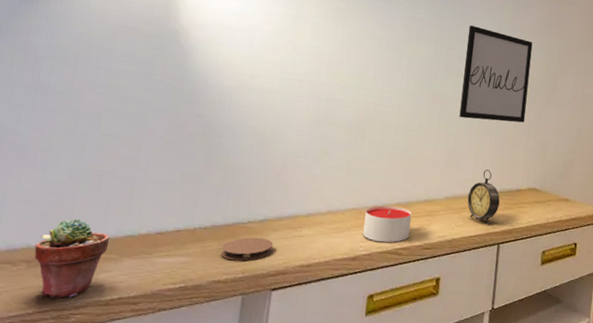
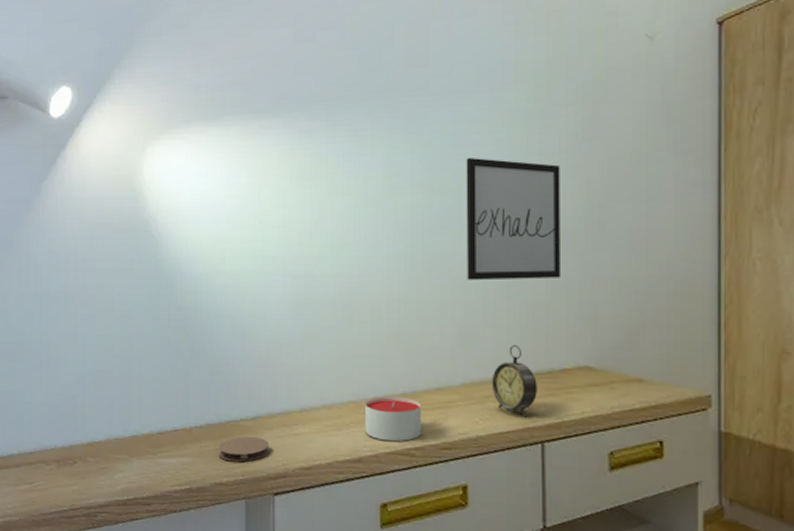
potted succulent: present [34,218,109,298] -> none [61,419,118,497]

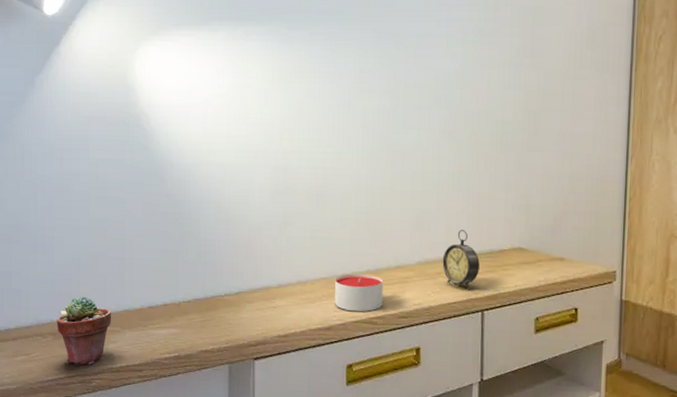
potted succulent: none [61,419,118,497] -> present [57,296,111,366]
coaster: present [218,436,270,463] -> none [204,309,251,332]
wall art: present [466,157,562,281] -> none [424,67,504,175]

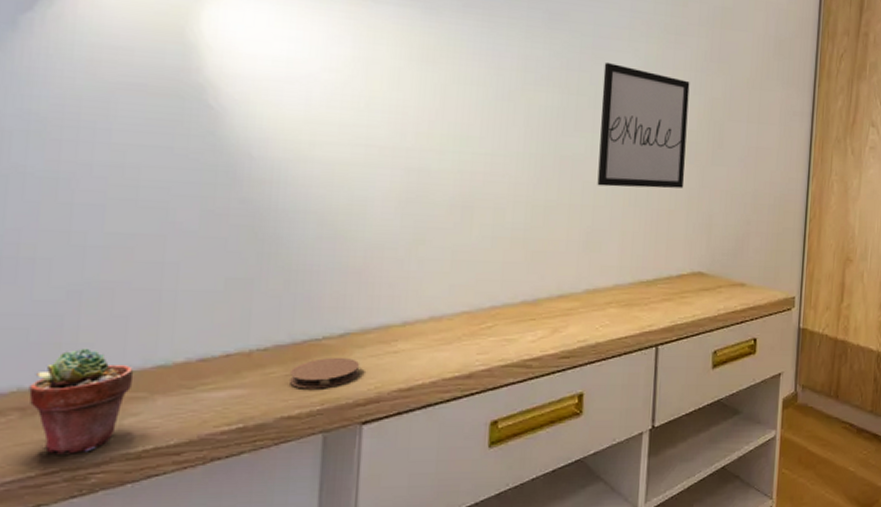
coaster: none [204,309,251,332] -> present [289,357,360,389]
candle: present [335,274,383,312] -> none [479,306,542,354]
wall art: none [424,67,504,175] -> present [597,62,690,189]
alarm clock: present [442,230,480,291] -> none [613,252,656,322]

